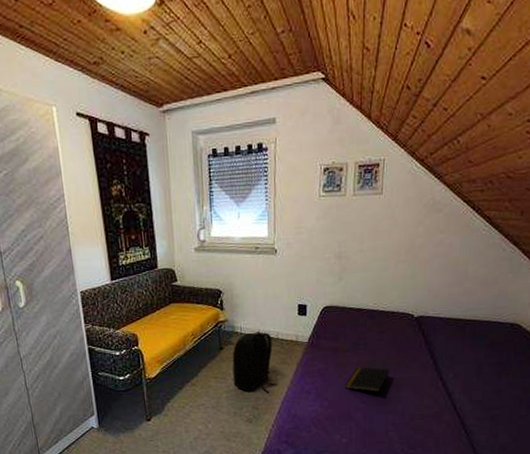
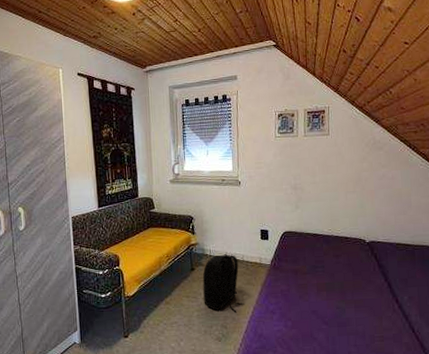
notepad: present [345,366,390,393] -> none [306,287,348,314]

